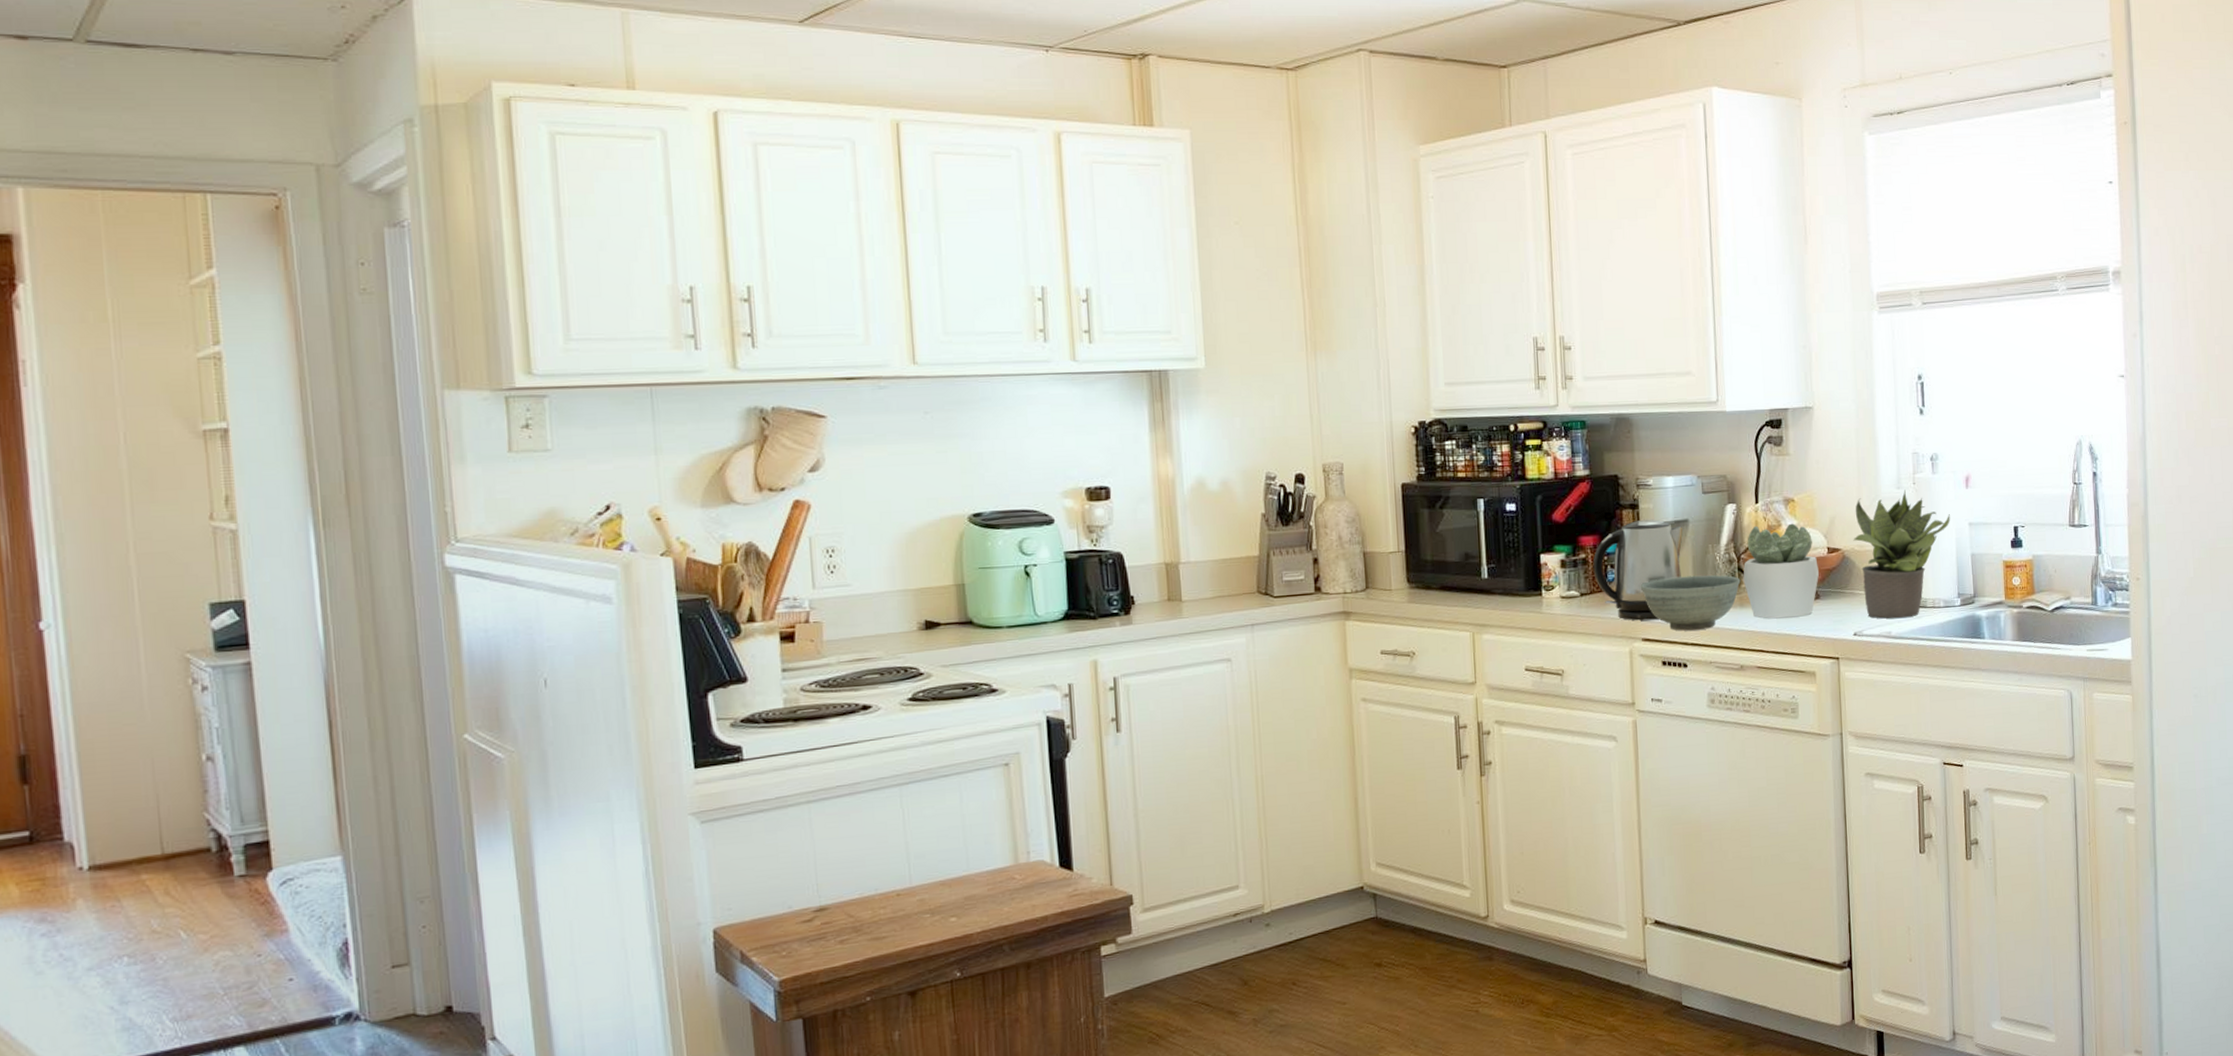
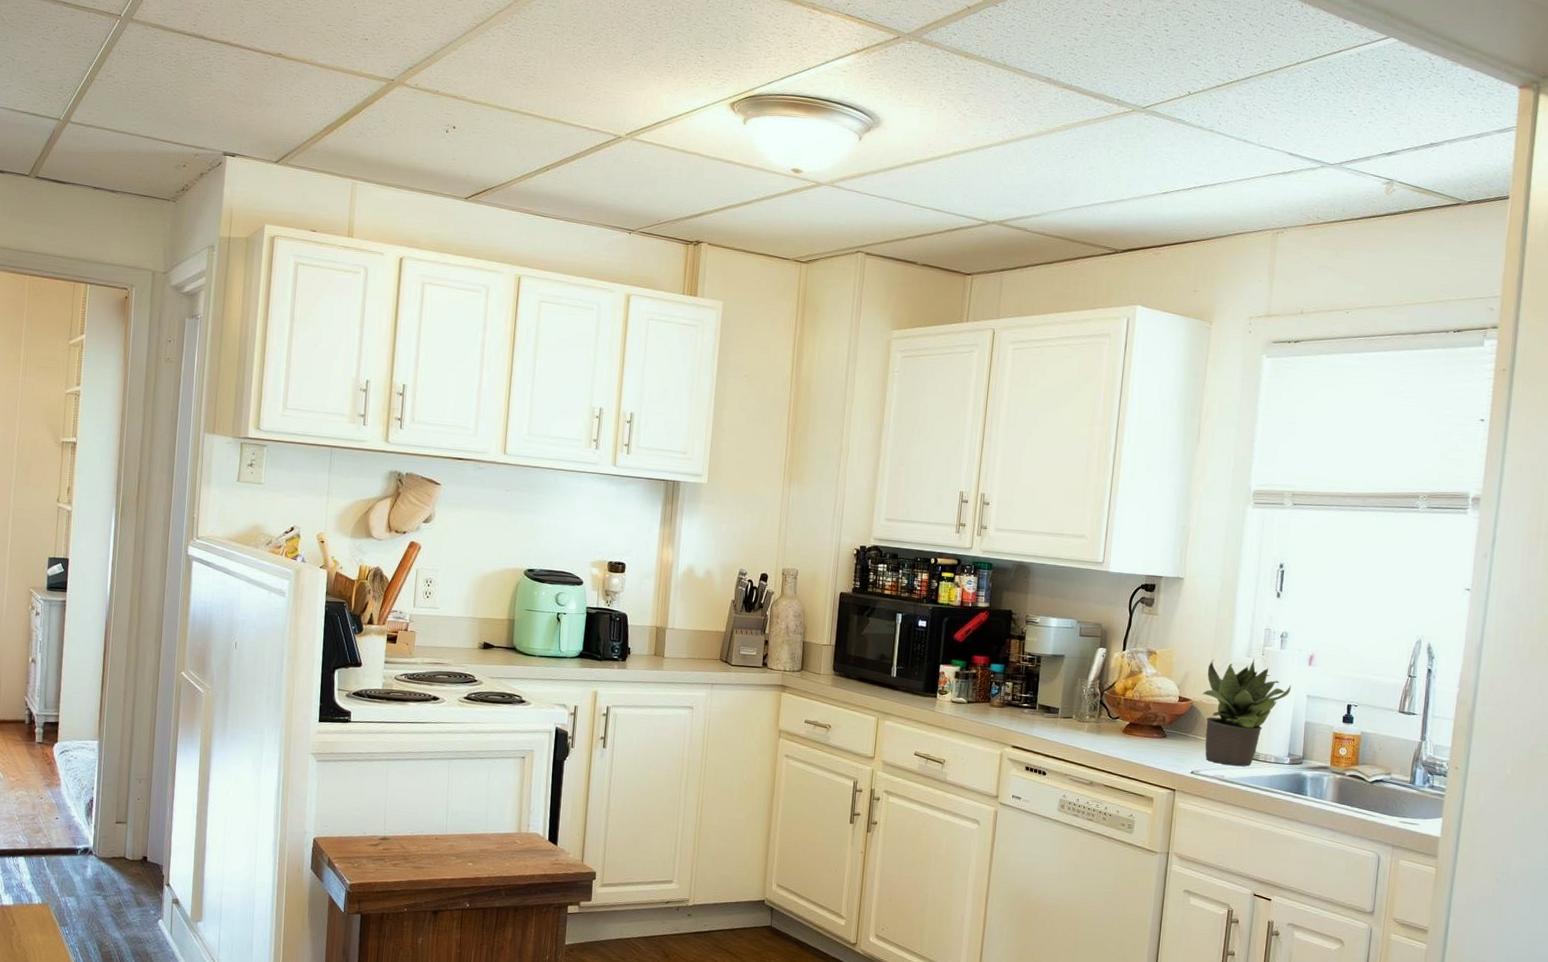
kettle: present [1593,519,1683,622] -> none [980,649,1058,732]
bowl: present [1640,575,1741,631] -> none [1016,699,1101,747]
succulent plant: present [1743,523,1820,619] -> none [1103,669,1169,751]

